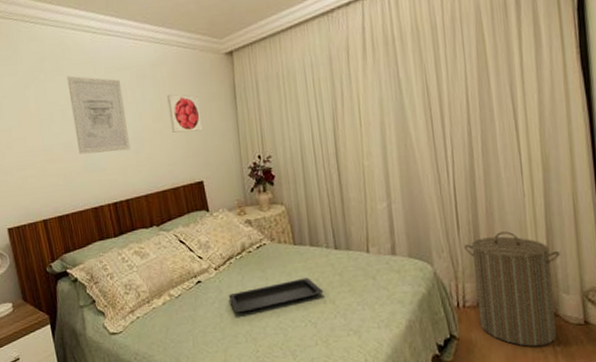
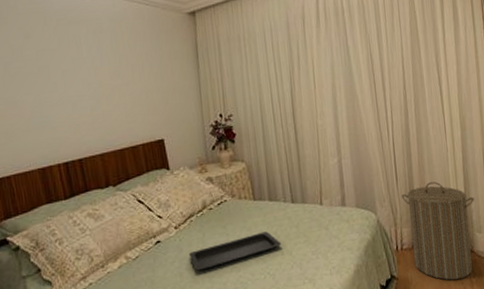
wall art: present [67,76,131,155] -> none [11,26,85,111]
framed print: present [167,94,203,133] -> none [126,50,164,90]

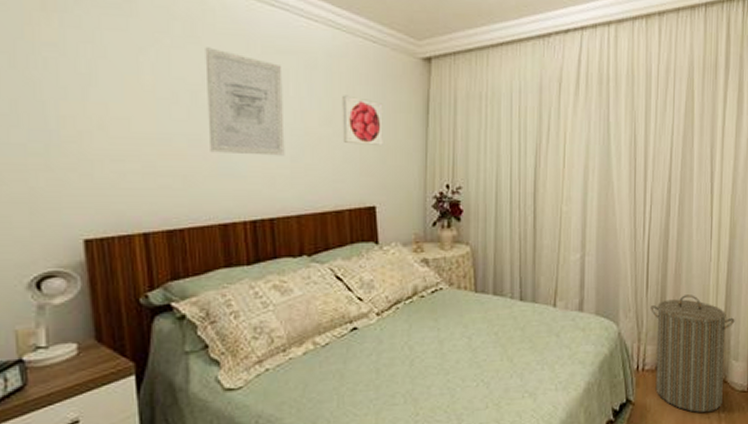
wall art: none [11,26,85,111] -> present [205,47,285,156]
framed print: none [126,50,164,90] -> present [342,95,383,147]
serving tray: present [188,231,282,271] -> none [389,331,502,370]

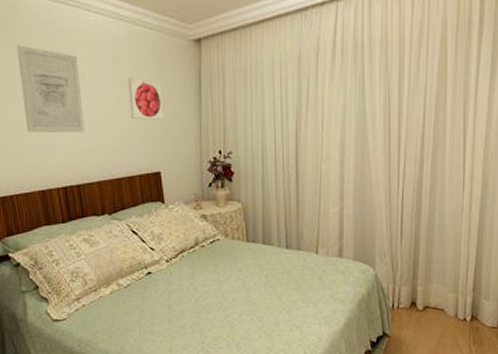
laundry hamper: present [650,295,735,413] -> none [405,241,486,345]

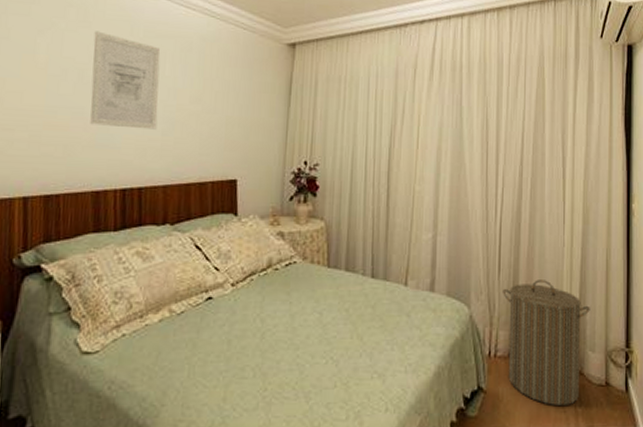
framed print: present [128,77,164,121] -> none [210,75,249,124]
laundry hamper: none [405,241,486,345] -> present [503,280,590,405]

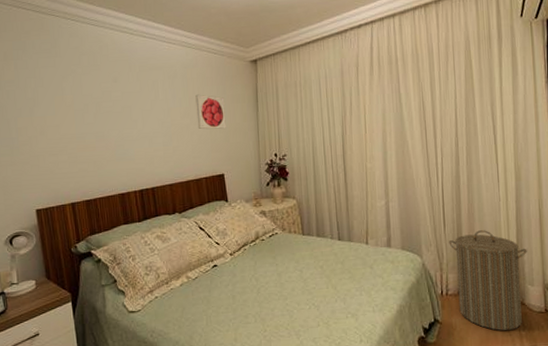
wall art: present [90,31,161,130] -> none [103,71,159,144]
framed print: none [210,75,249,124] -> present [195,94,226,130]

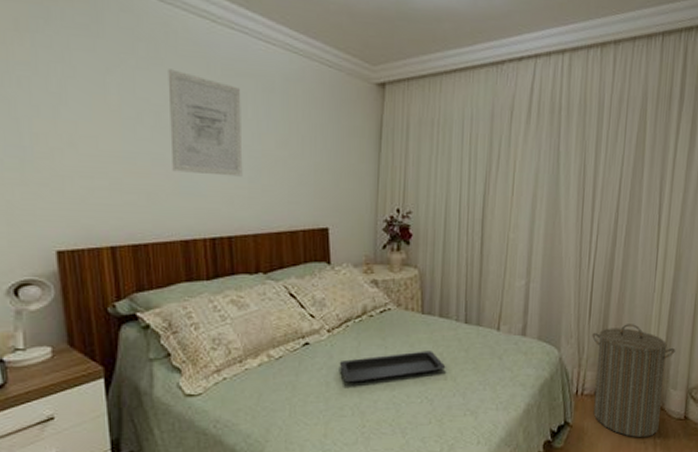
wall art: none [103,71,159,144] -> present [168,69,243,177]
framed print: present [195,94,226,130] -> none [298,118,337,170]
serving tray: none [241,265,327,296] -> present [339,351,446,384]

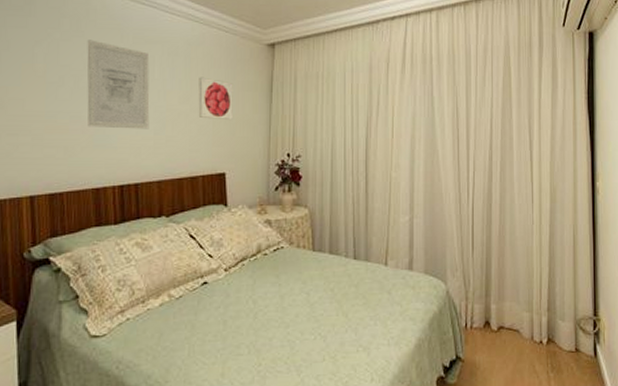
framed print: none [298,118,337,170] -> present [198,77,233,121]
serving tray: present [339,351,446,384] -> none [235,287,338,322]
laundry hamper: present [592,324,676,437] -> none [477,256,559,371]

